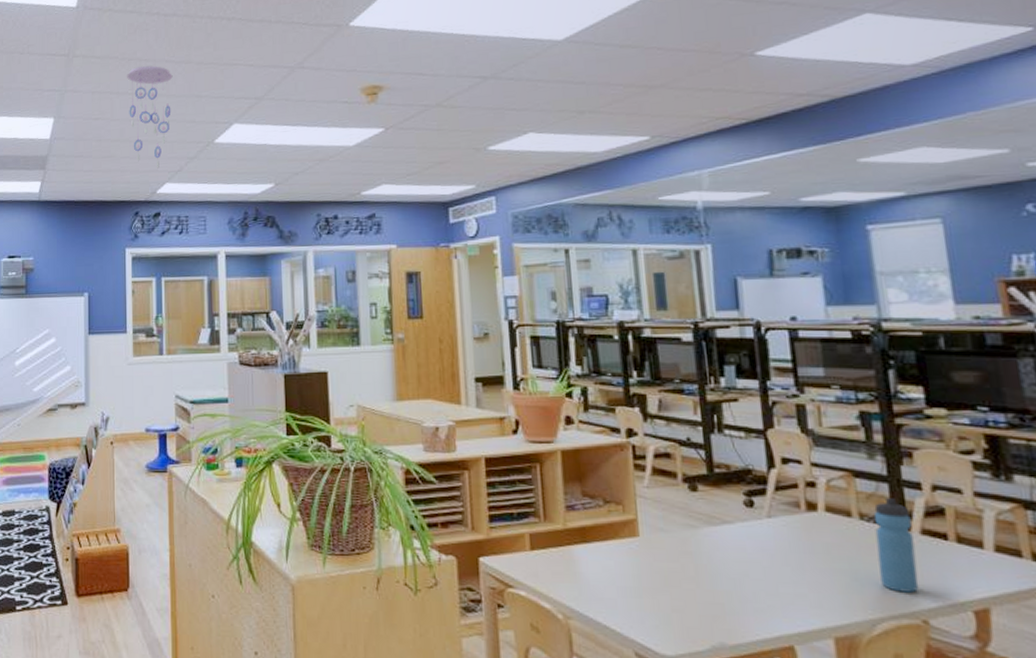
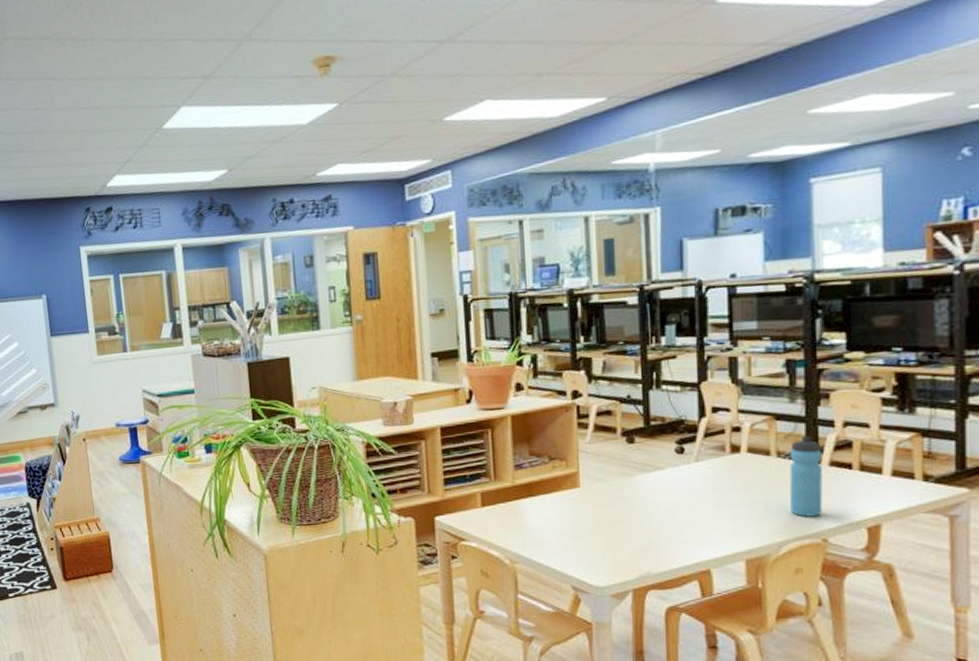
ceiling mobile: present [127,65,173,169] -> none [64,45,115,160]

